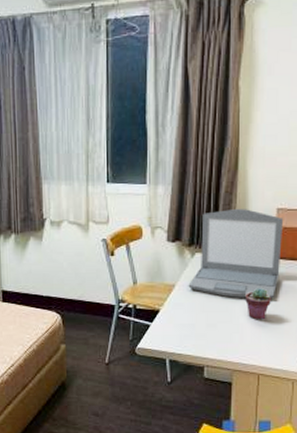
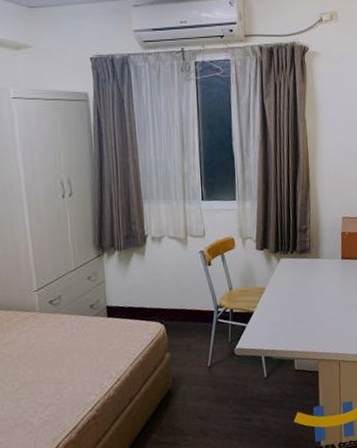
laptop: present [188,208,284,299] -> none [276,218,349,296]
potted succulent: present [245,288,272,320] -> none [323,285,345,313]

